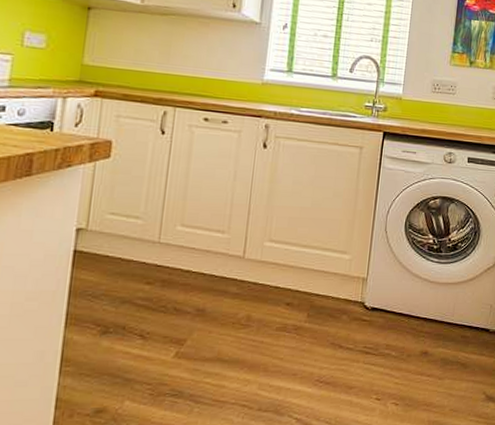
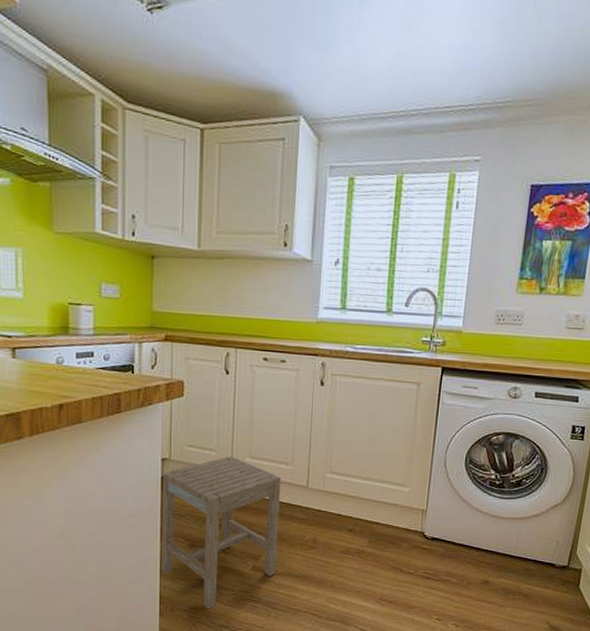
stool: none [61,224,216,411] -> present [161,455,281,610]

